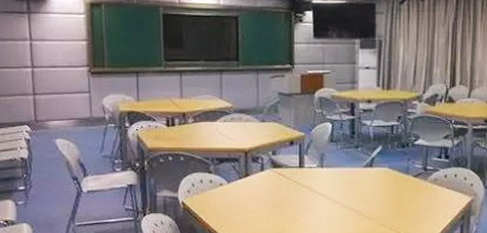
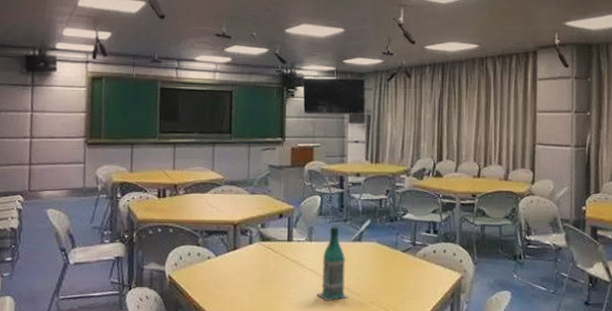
bottle: none [329,153,360,224] -> present [317,226,348,301]

